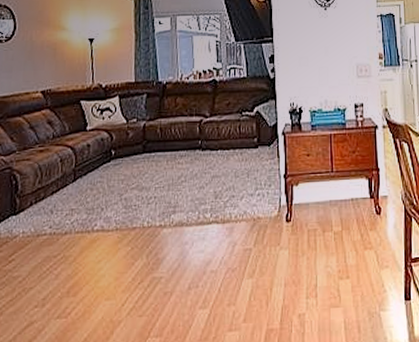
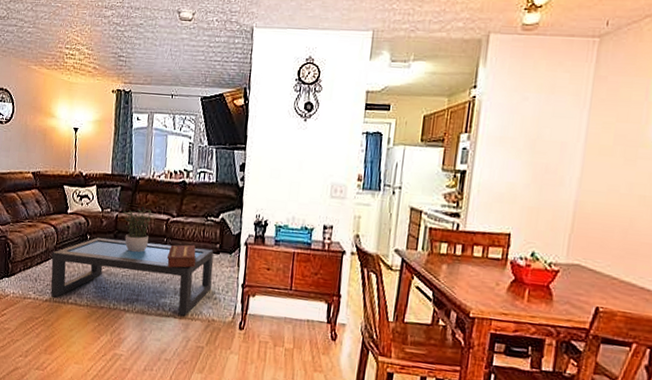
coffee table: none [69,145,254,228] -> present [50,237,214,316]
potted plant: none [150,112,187,161] -> present [122,207,156,253]
decorative box: none [203,142,235,171] -> present [166,244,196,268]

